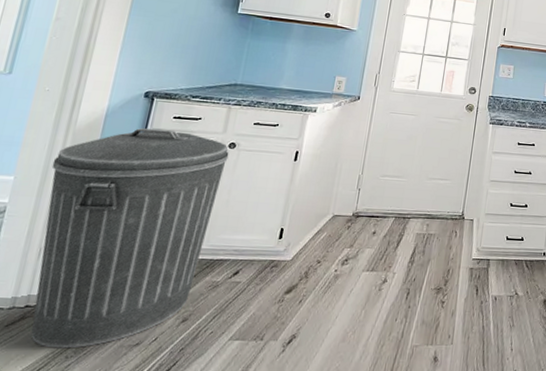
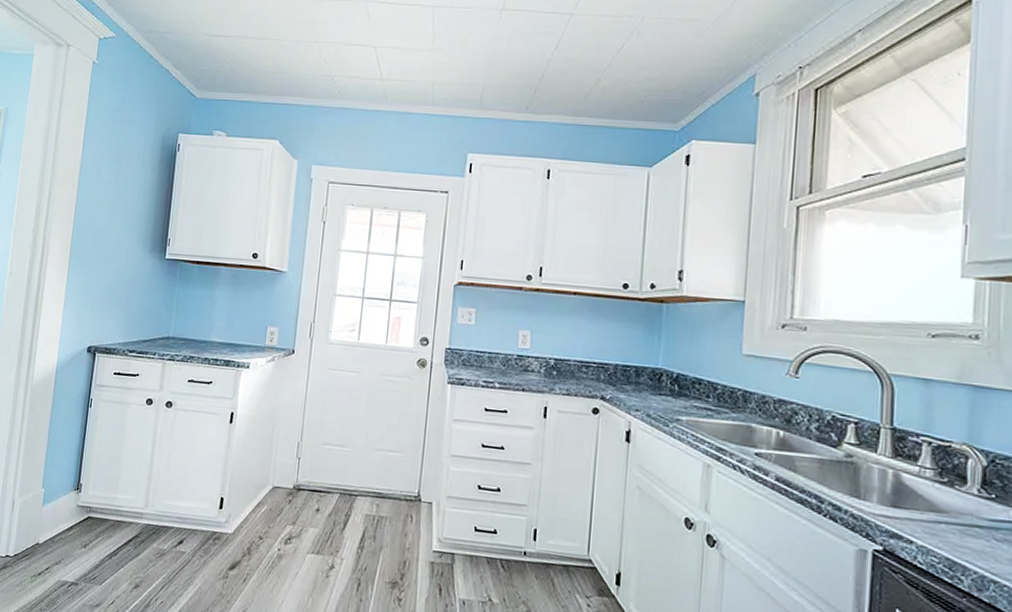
trash can: present [30,128,229,349] -> none [12,384,167,602]

